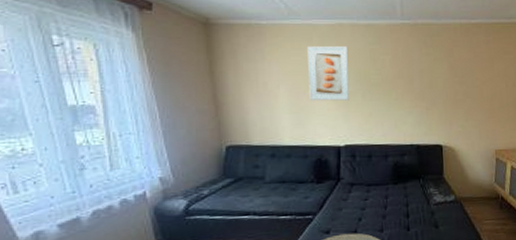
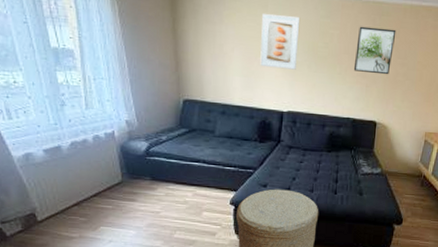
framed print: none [410,49,450,96] -> present [353,26,396,75]

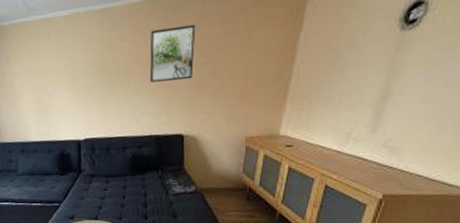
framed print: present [260,14,300,70] -> none [46,37,87,98]

